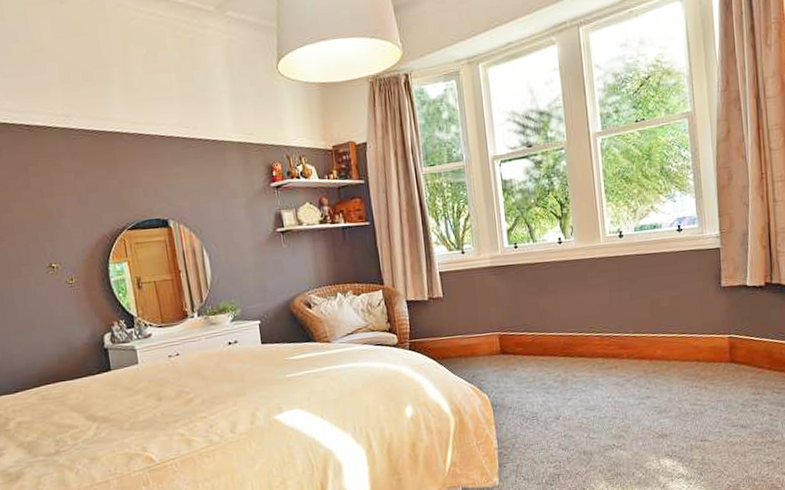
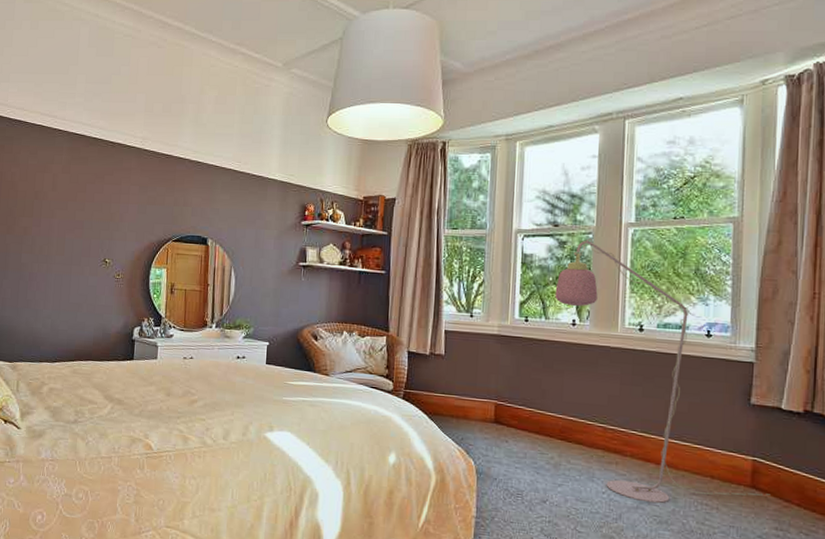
floor lamp: none [538,154,746,397] -> present [555,239,770,504]

